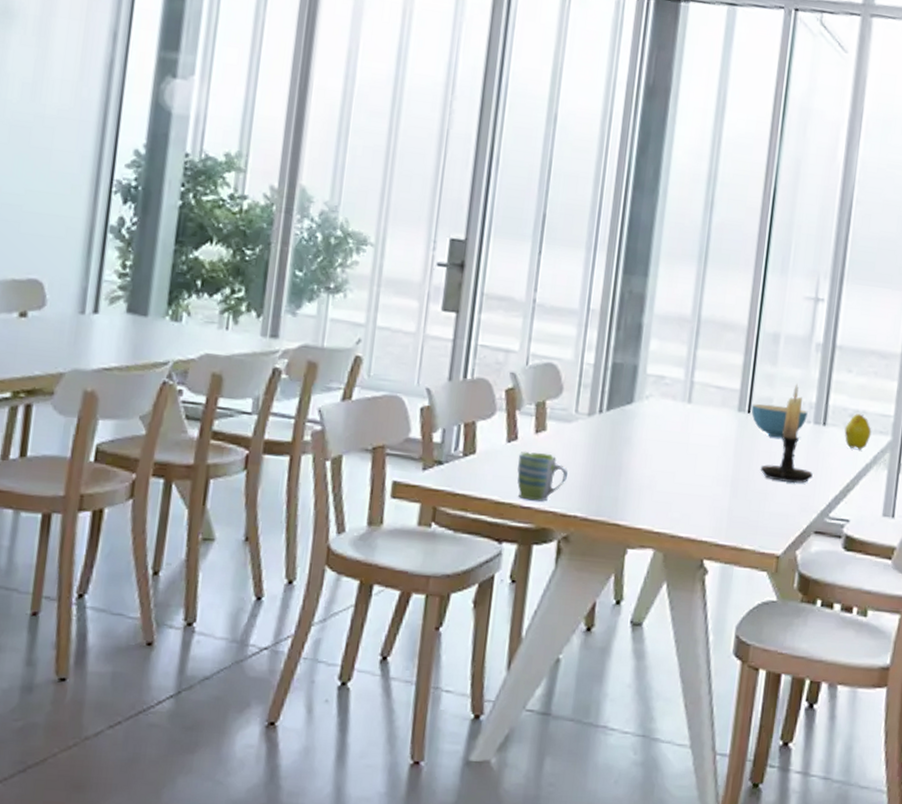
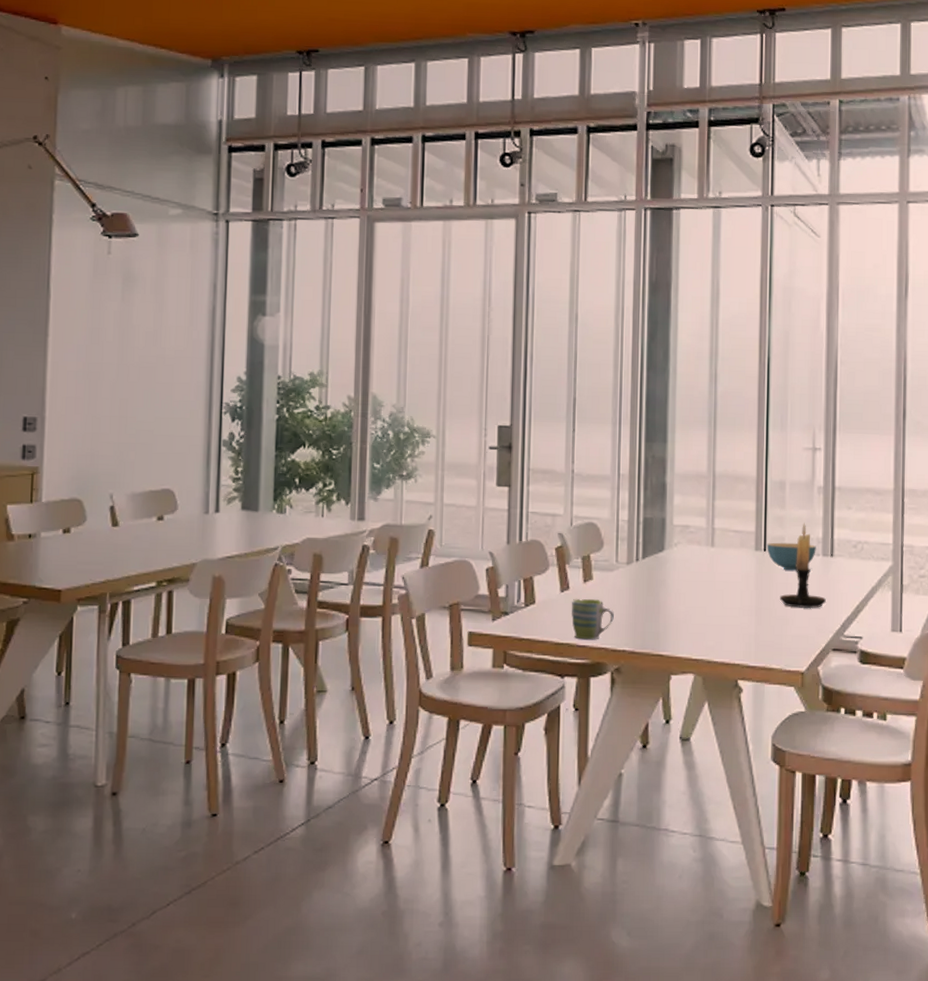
fruit: present [844,414,872,449] -> none [850,544,874,575]

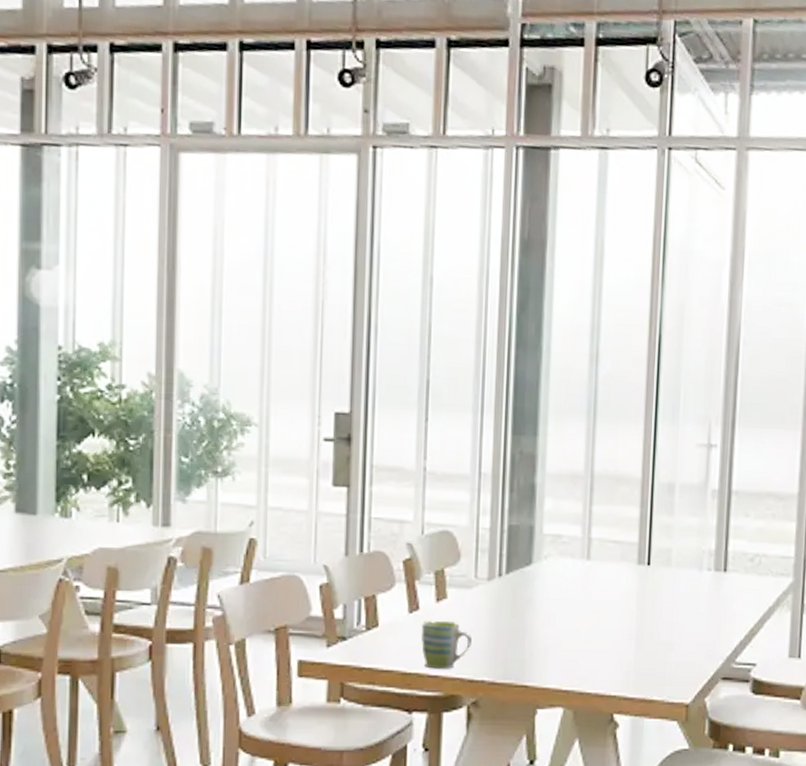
cereal bowl: present [766,542,816,571] -> none [651,555,708,588]
candle holder: present [779,522,826,609] -> none [663,532,717,632]

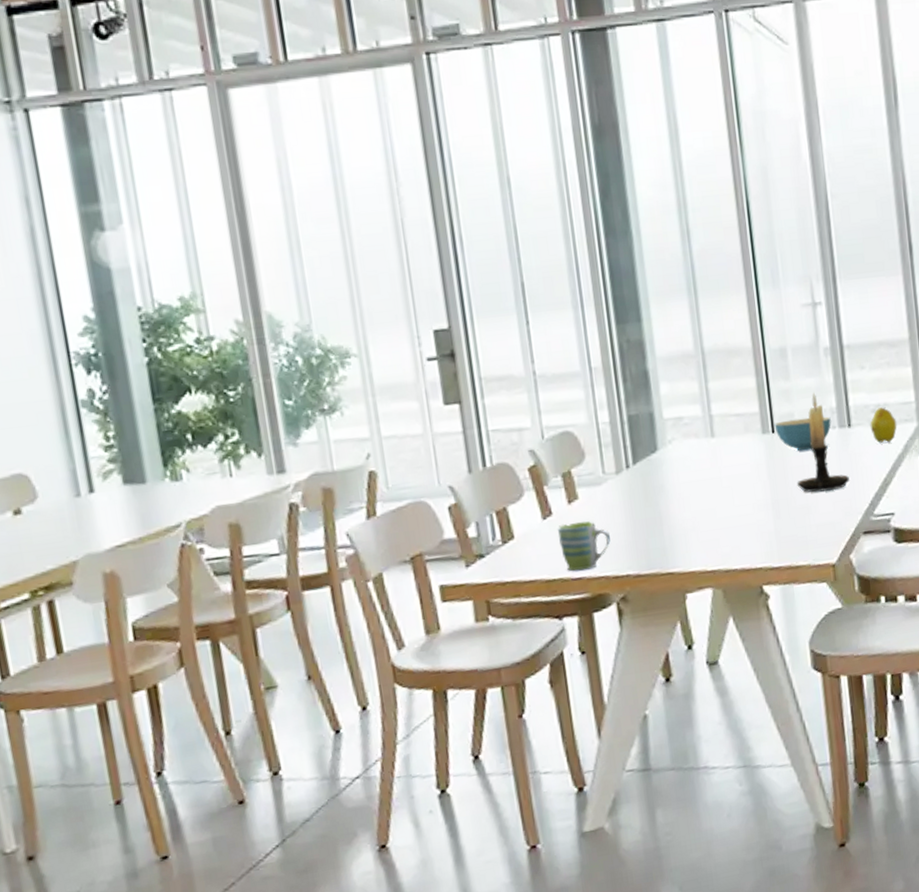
cereal bowl: none [651,555,708,588] -> present [774,416,831,451]
candle holder: none [663,532,717,632] -> present [796,392,850,492]
fruit: none [745,558,773,593] -> present [870,407,897,443]

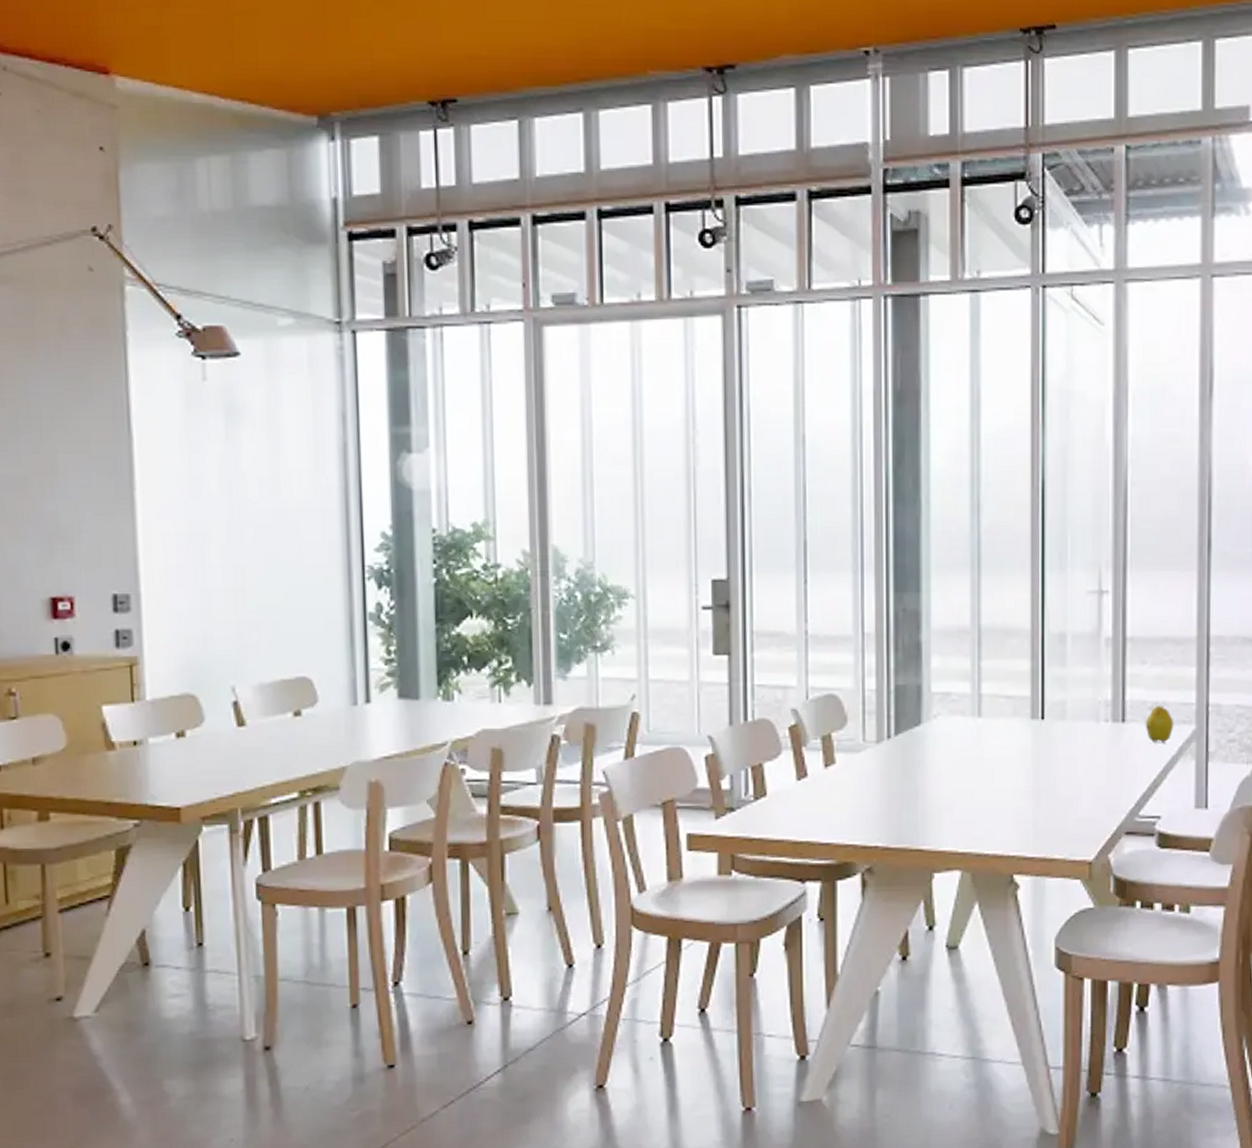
mug: present [557,521,611,571] -> none [810,787,863,836]
cereal bowl: present [774,416,831,451] -> none [1044,707,1105,741]
candle holder: present [796,392,850,492] -> none [1061,682,1117,786]

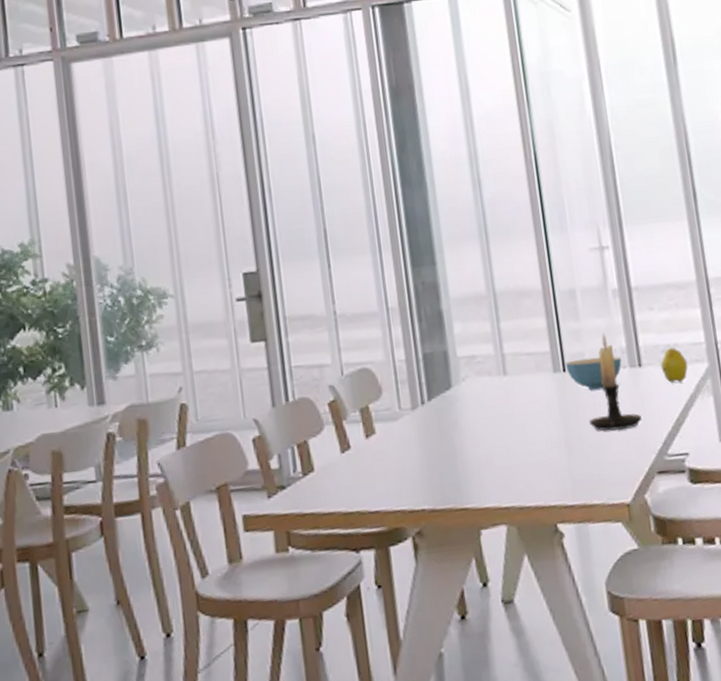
cereal bowl: none [1044,707,1105,741] -> present [565,356,622,390]
candle holder: none [1061,682,1117,786] -> present [589,332,642,431]

